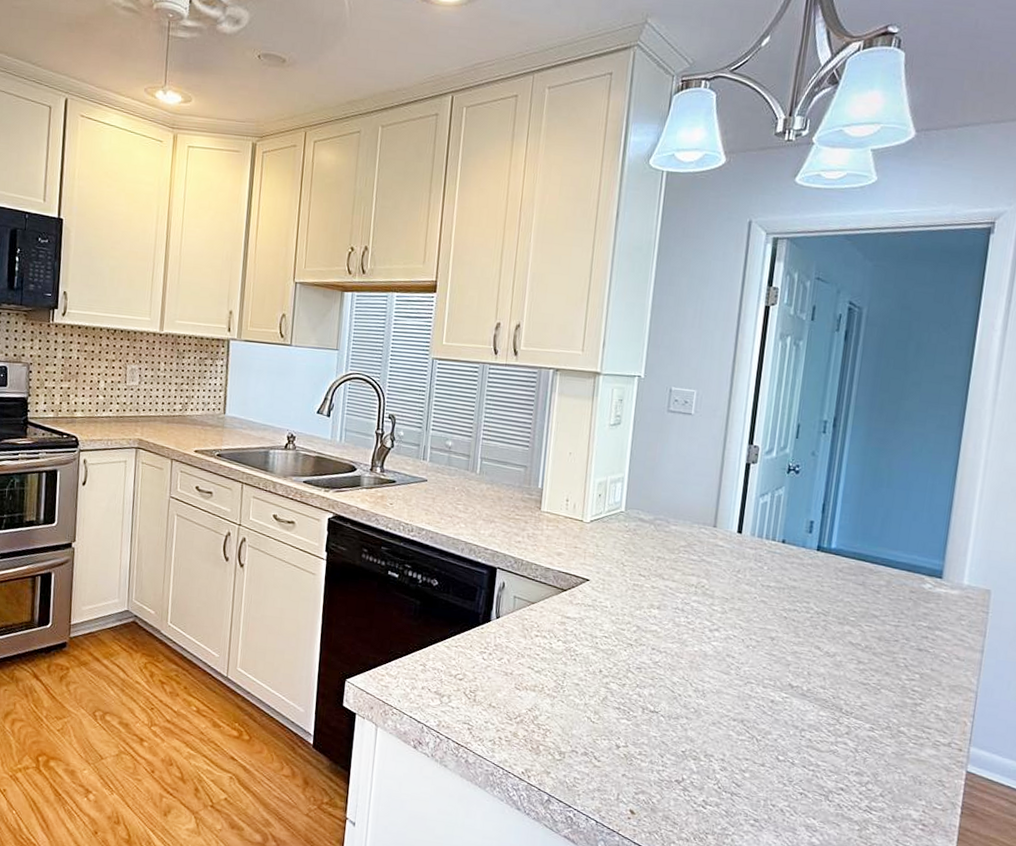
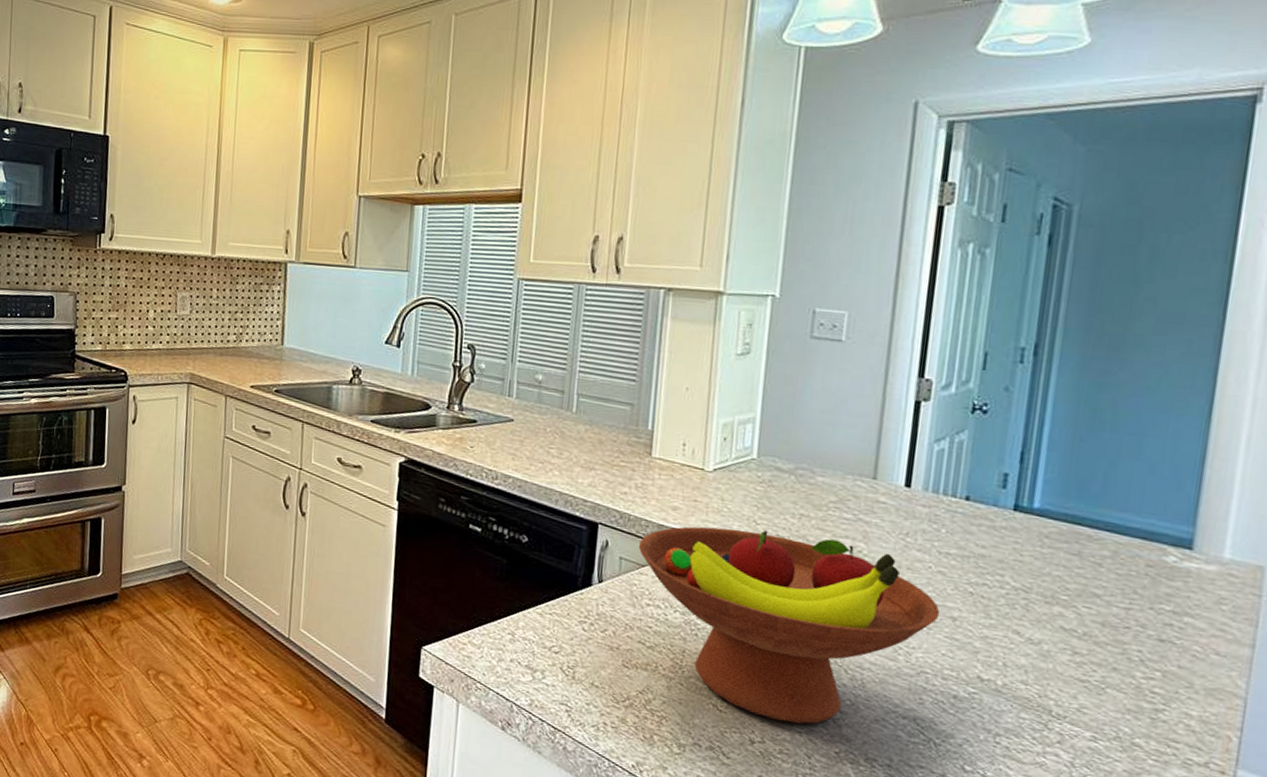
fruit bowl: none [529,569,762,730] -> present [638,526,940,724]

